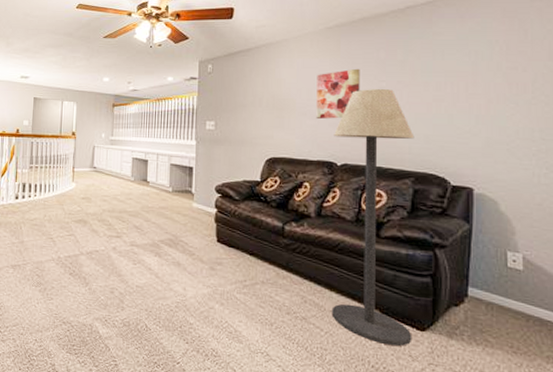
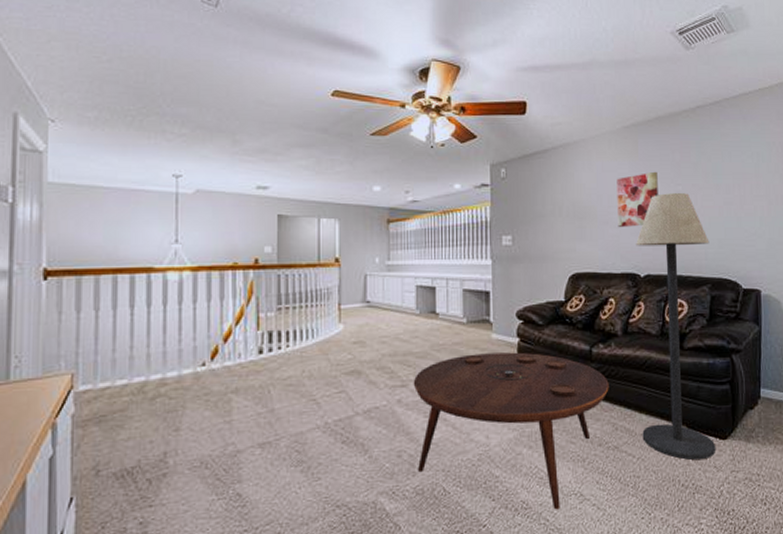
coffee table: none [126,218,300,363] -> present [413,352,609,510]

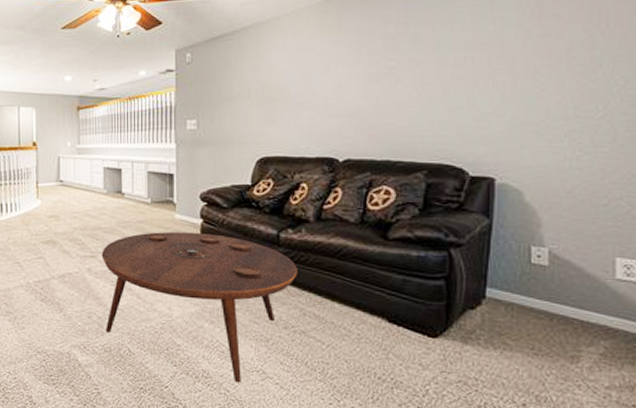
wall art: present [616,171,658,227] -> none [314,46,365,109]
floor lamp: present [636,193,716,460] -> none [333,69,428,356]

